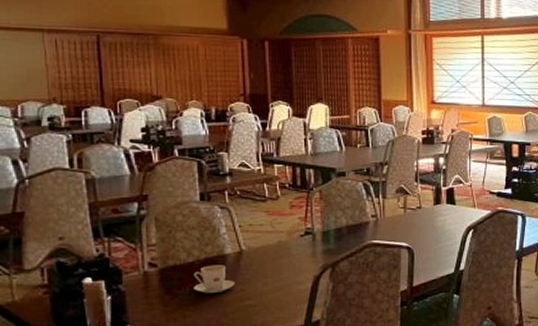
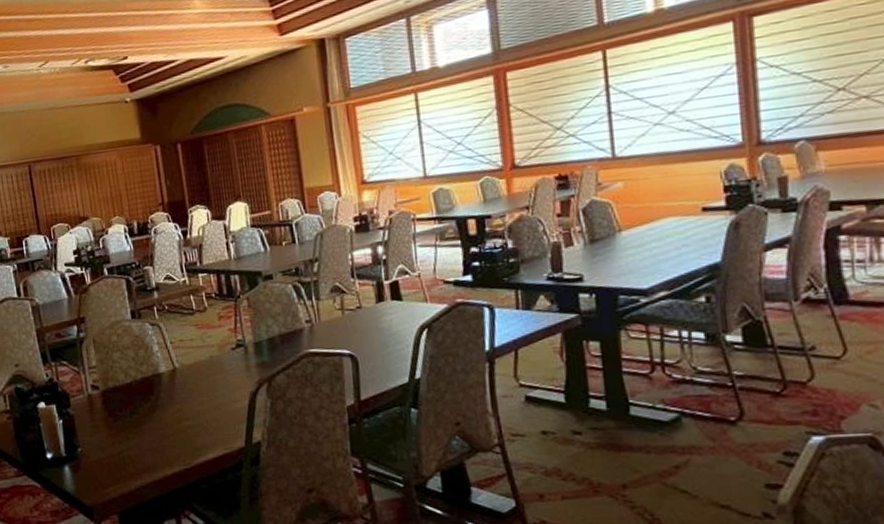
teacup: present [193,265,236,294] -> none [132,384,172,415]

